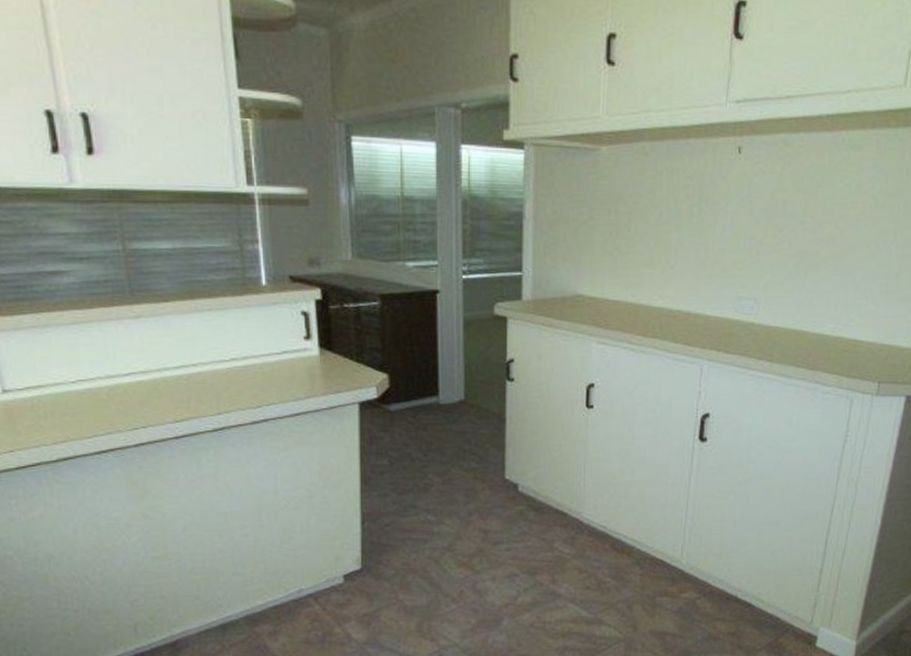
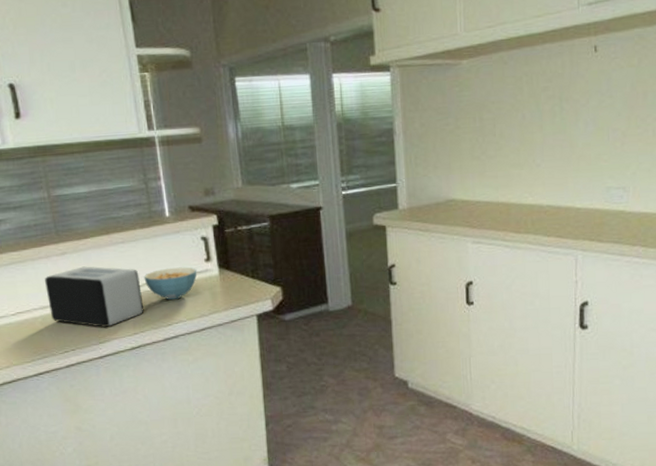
toaster: none [114,333,231,404] -> present [45,266,144,327]
cereal bowl: none [232,343,295,379] -> present [144,267,197,300]

